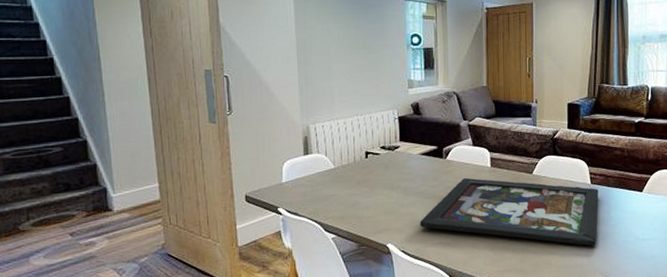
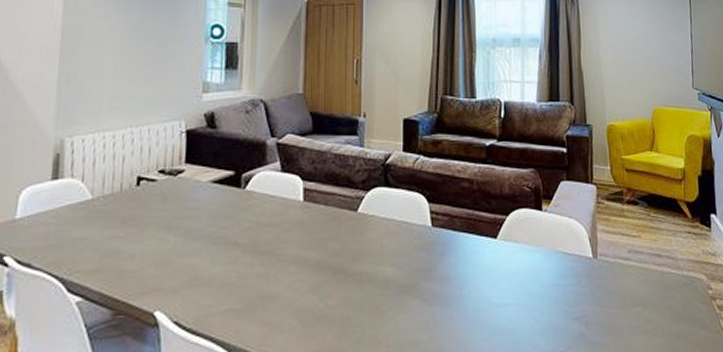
board game: present [420,177,599,246] -> none [203,215,442,315]

